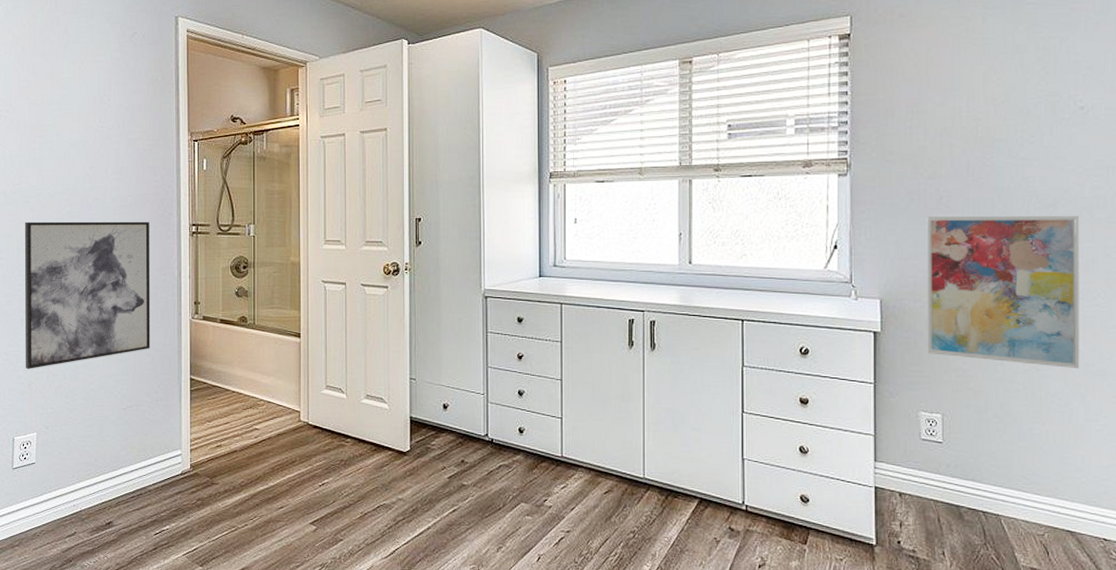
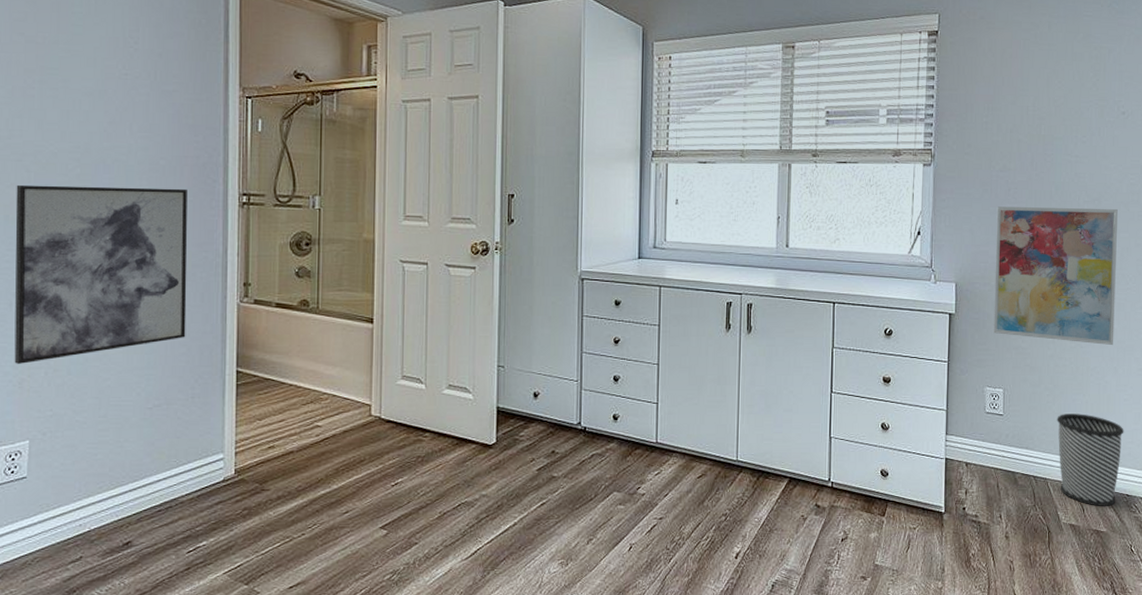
wastebasket: none [1009,444,1097,550] -> present [1057,414,1124,506]

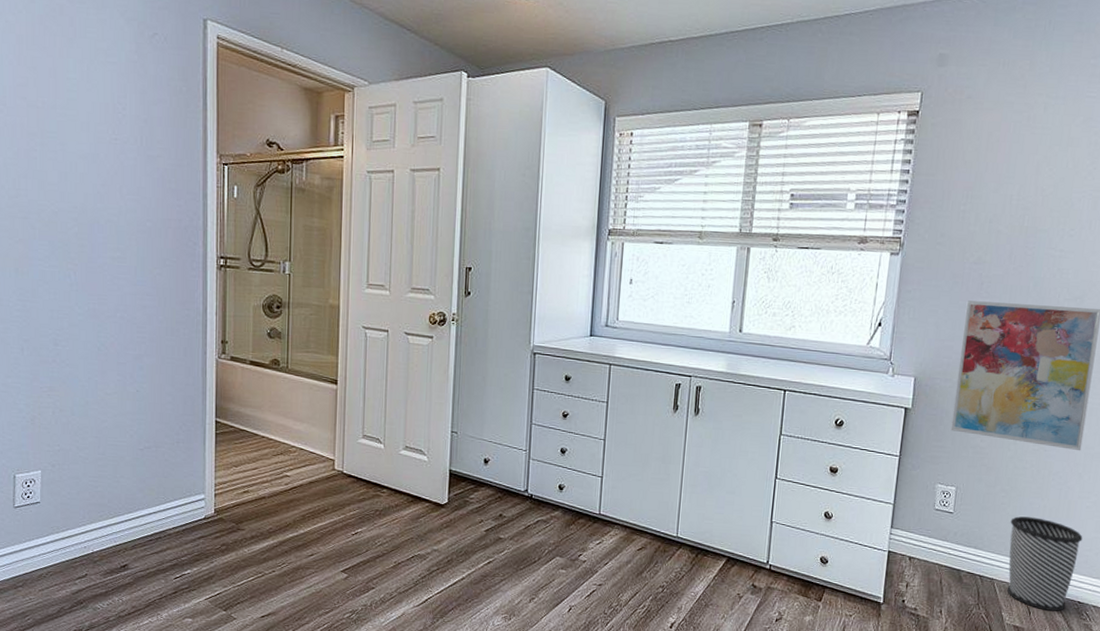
wall art: present [14,184,188,364] -> none [23,240,172,403]

